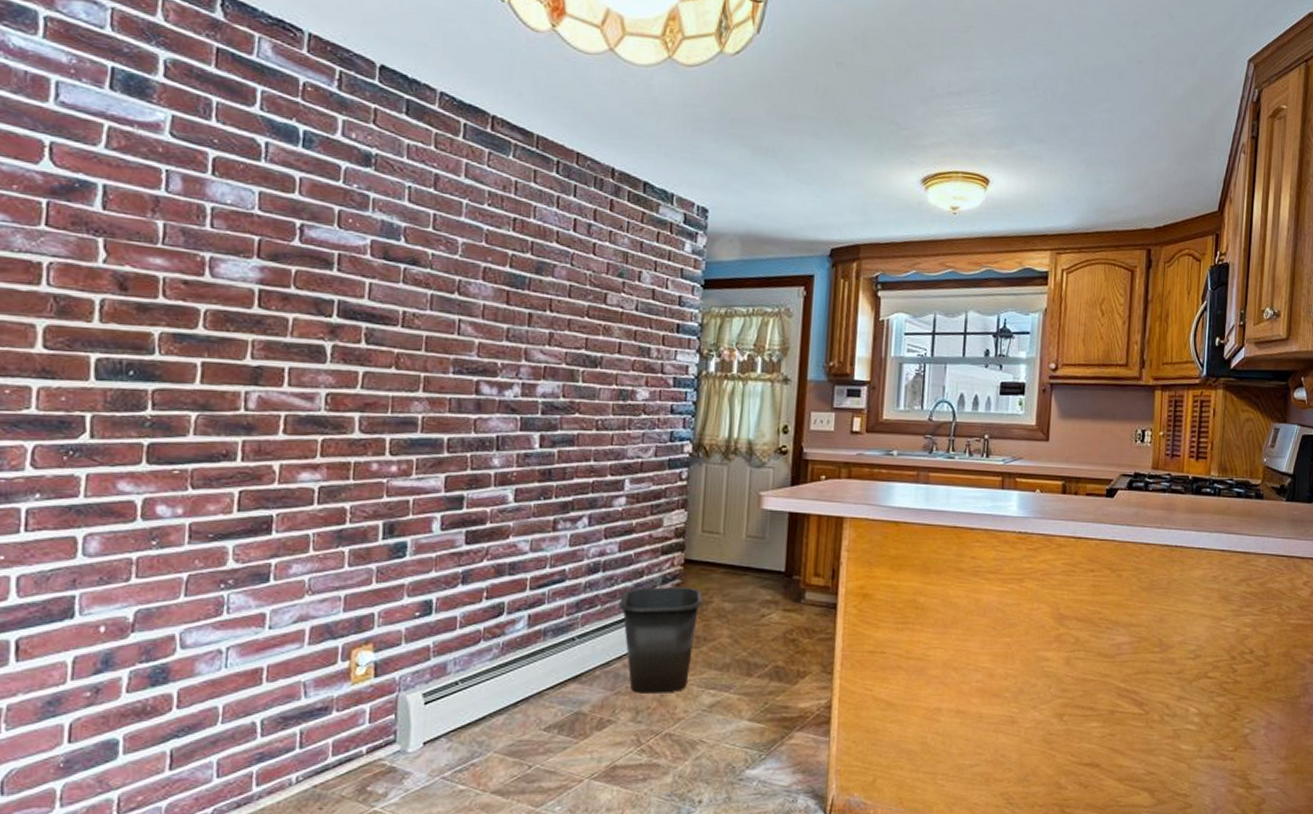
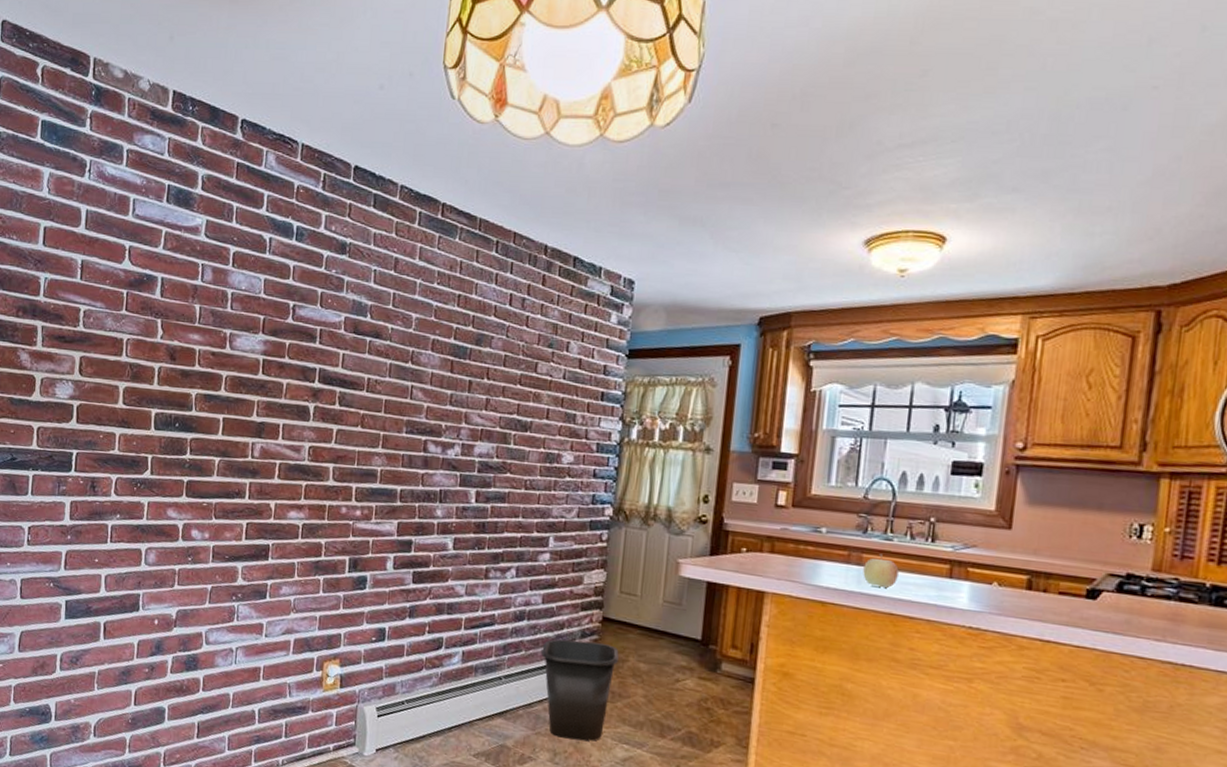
fruit: none [930,471,960,504] -> present [863,554,899,589]

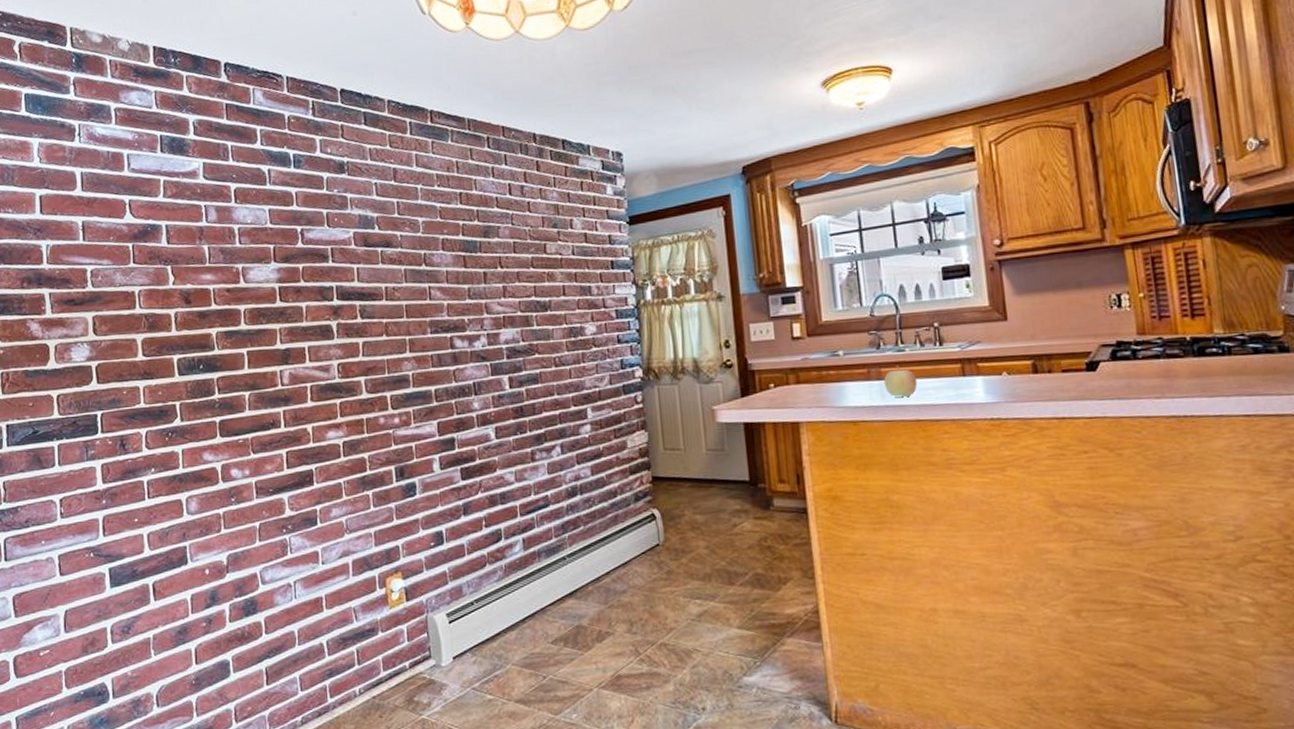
waste bin: present [541,639,619,741] -> none [599,503,675,606]

